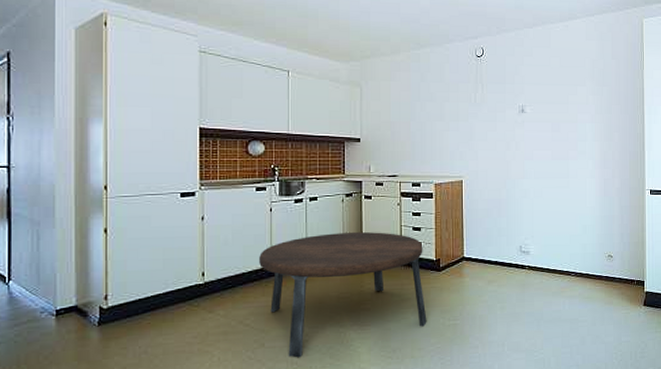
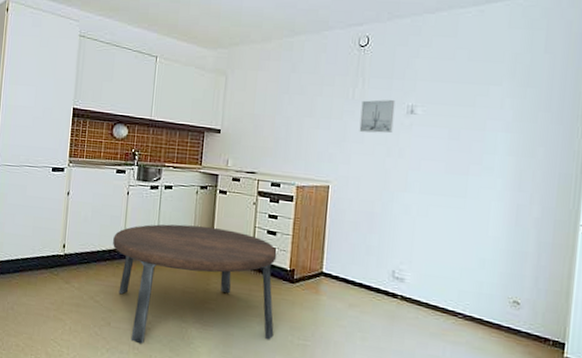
wall art: none [483,102,509,132] -> present [359,99,396,134]

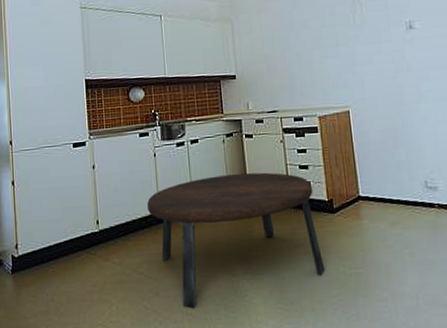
wall art: present [359,99,396,134] -> none [363,19,397,55]

